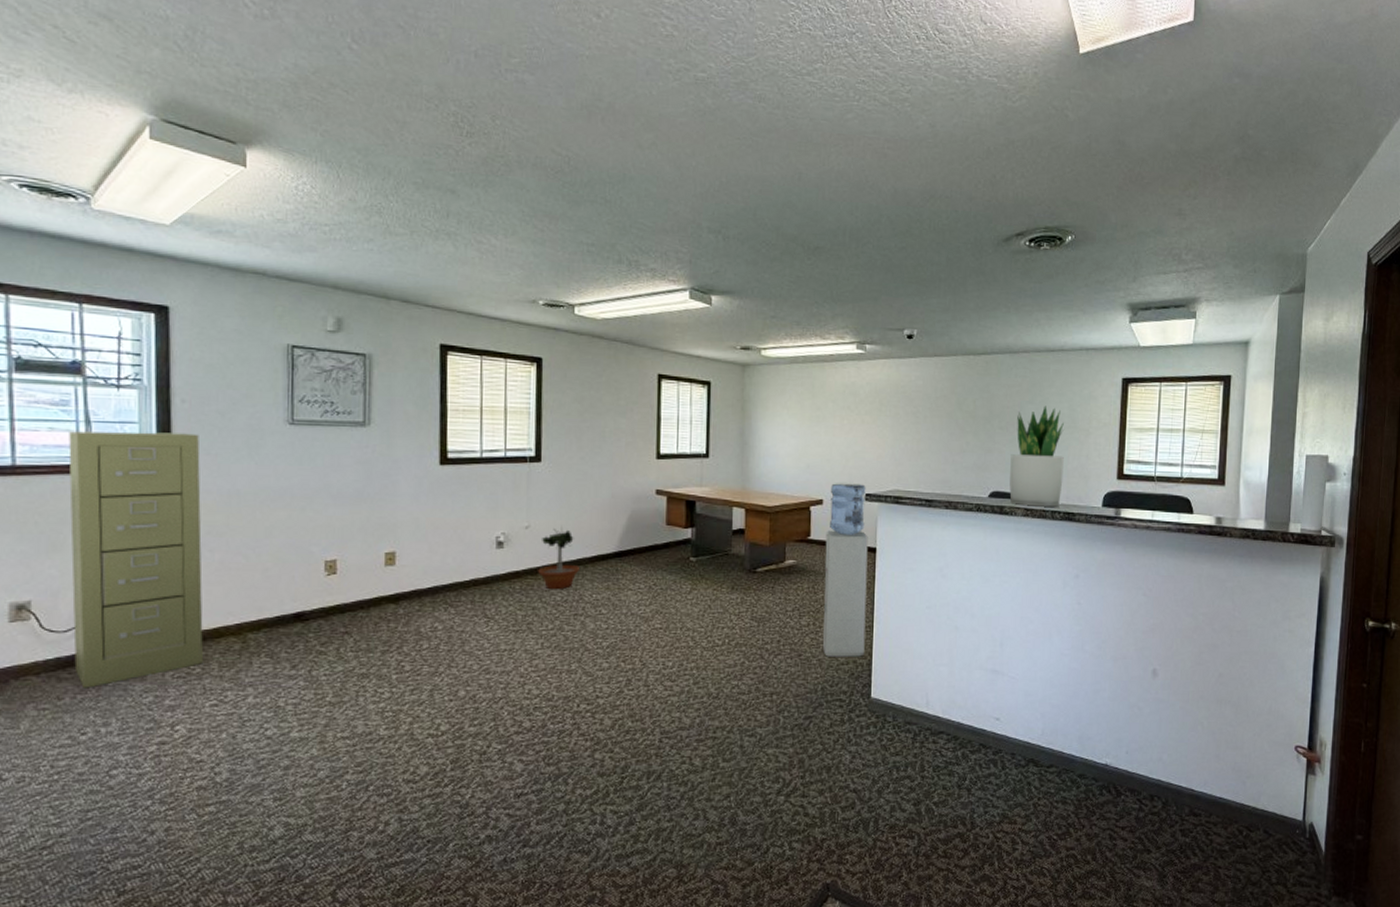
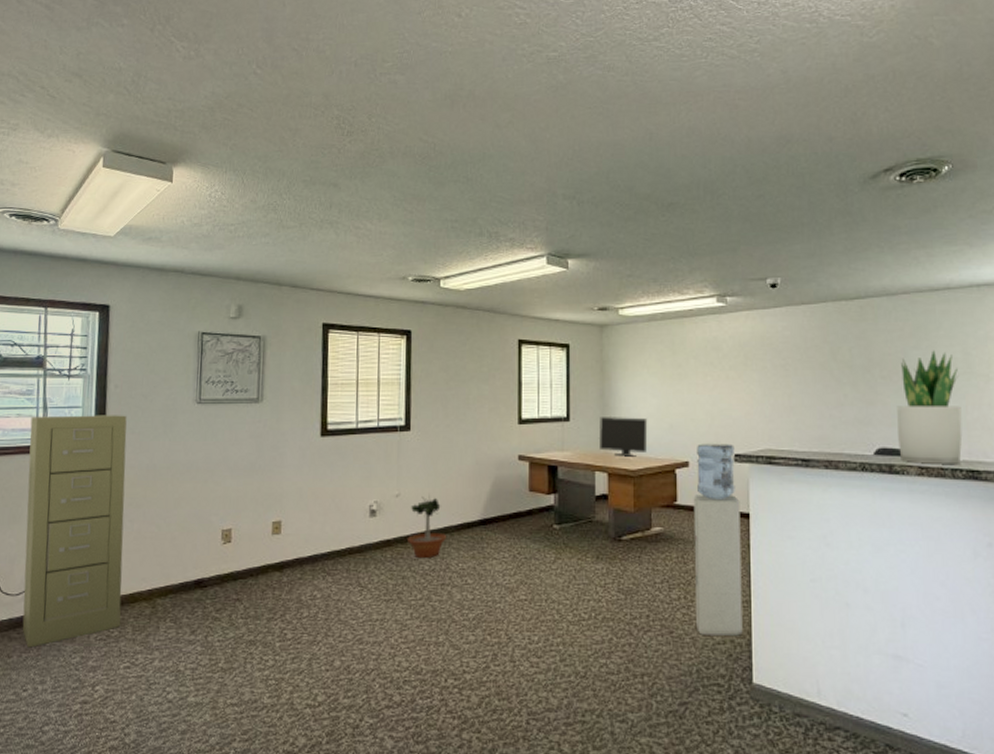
computer monitor: none [737,454,786,494] -> present [598,415,648,457]

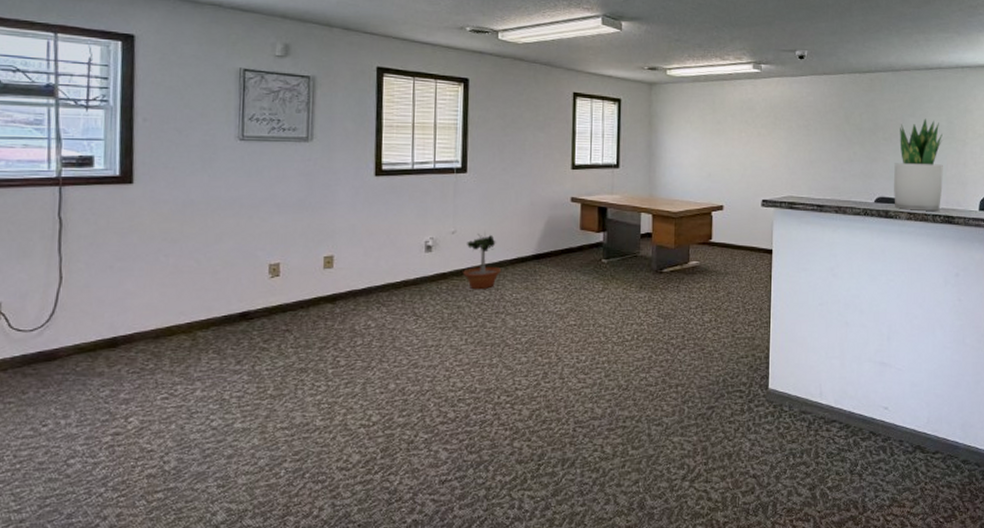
filing cabinet: present [22,415,127,648] -> none [38,147,159,383]
computer monitor: present [598,415,648,457] -> none [645,164,689,201]
water cooler: present [693,442,743,636] -> none [723,189,765,351]

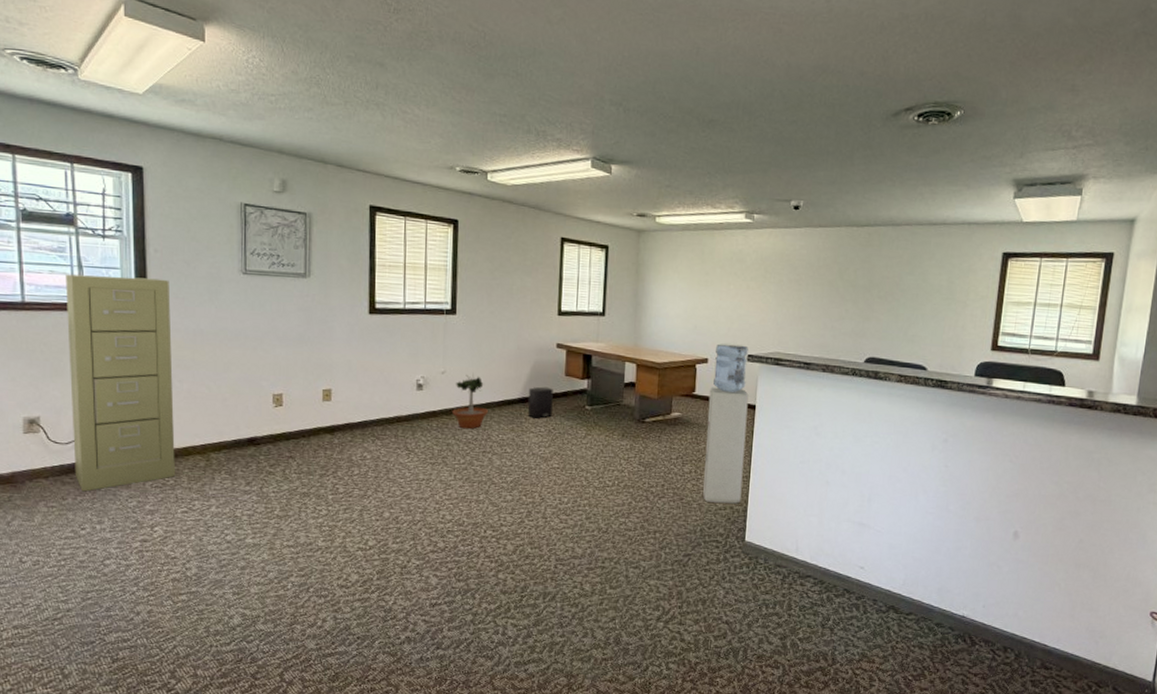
filing cabinet: none [38,147,159,383] -> present [65,274,175,492]
pedal bin: none [542,242,568,275] -> present [527,386,553,419]
water cooler: none [723,189,765,351] -> present [702,343,749,504]
planter: present [894,118,943,212] -> none [885,277,942,375]

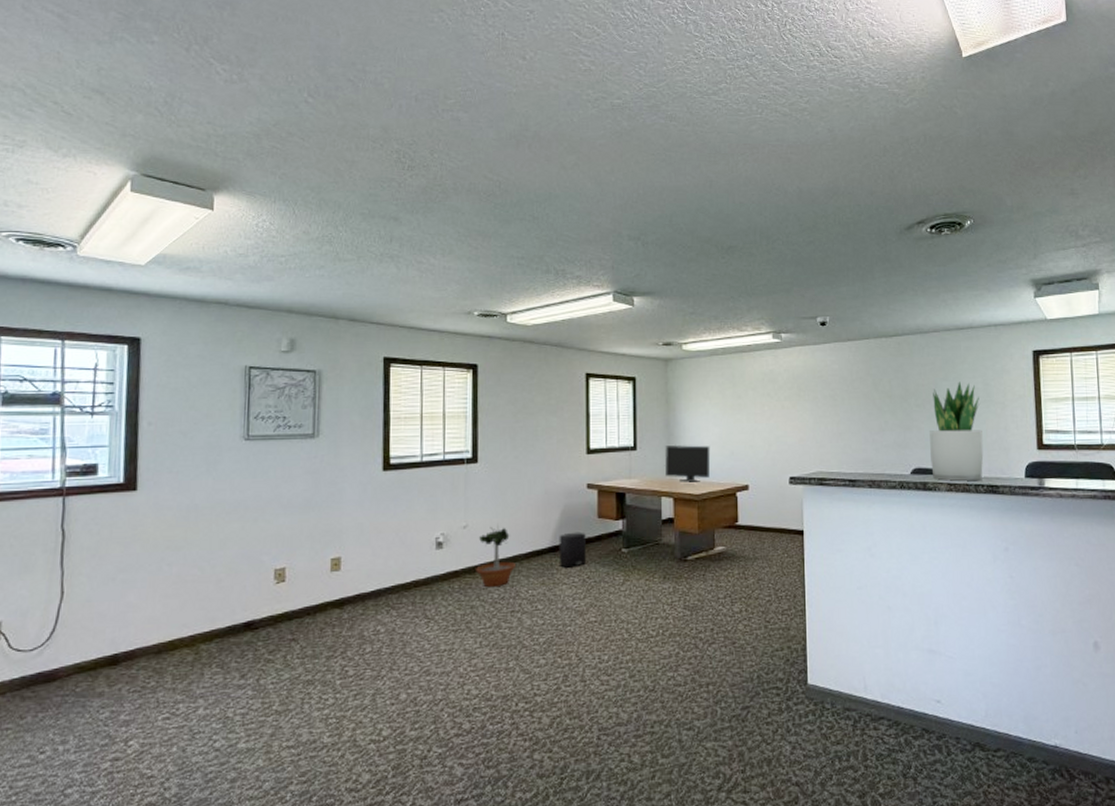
filing cabinet: present [65,274,175,492] -> none [37,453,163,707]
computer monitor: none [630,313,675,351] -> present [664,444,711,483]
water cooler: present [702,343,749,504] -> none [753,466,798,644]
planter: none [885,277,942,375] -> present [929,381,984,482]

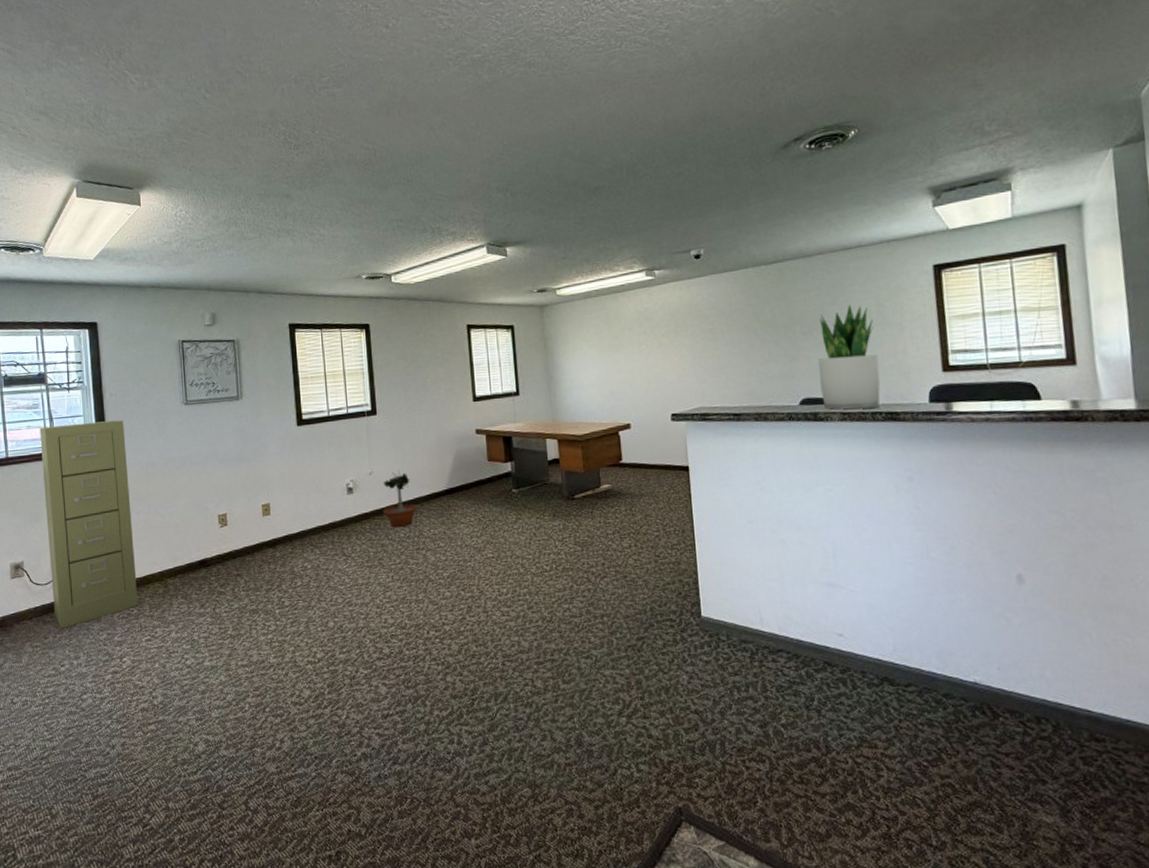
filing cabinet: none [37,453,163,707] -> present [40,420,138,629]
pedal bin: present [559,532,586,568] -> none [453,474,480,508]
computer monitor: present [664,444,711,483] -> none [546,387,591,424]

